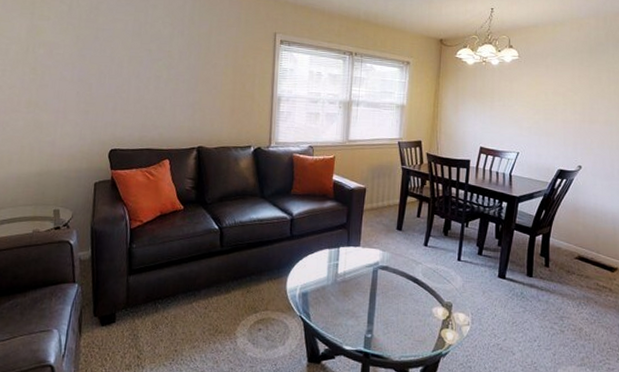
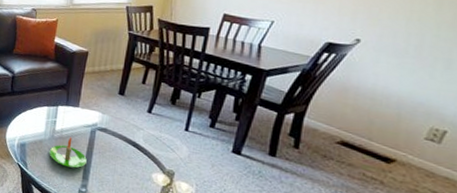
candle: none [332,279,371,313] -> present [49,137,87,168]

